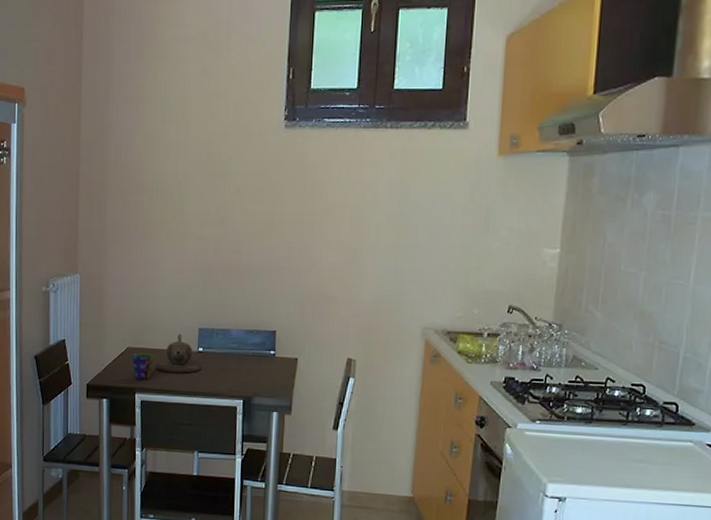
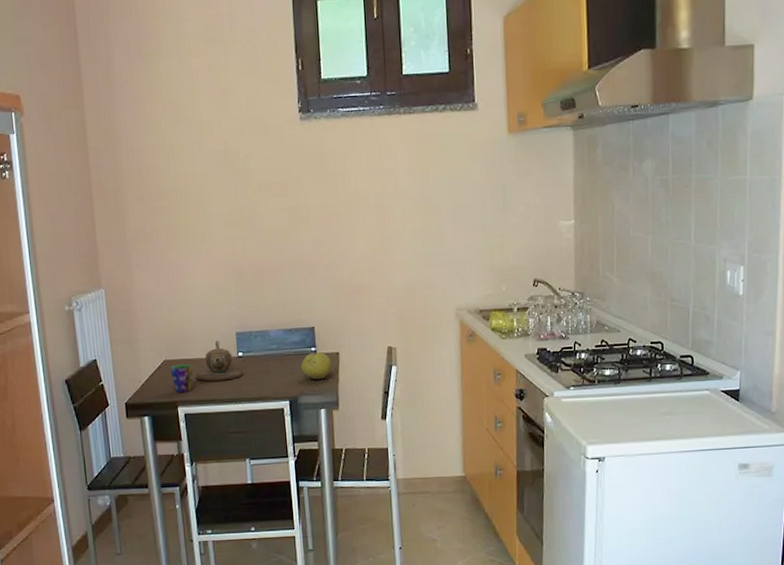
fruit: none [258,356,289,383] -> present [301,352,332,380]

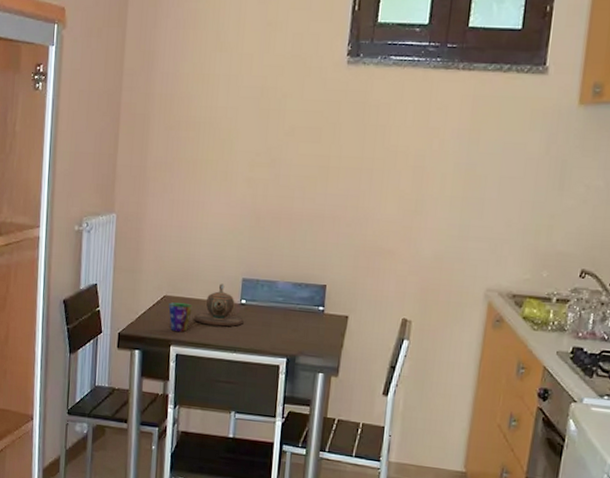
fruit: present [301,352,332,380] -> none [305,312,339,342]

